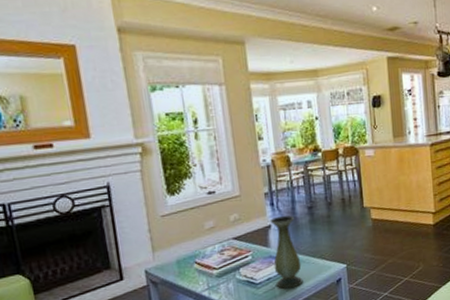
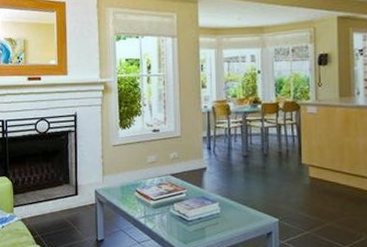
vase: present [270,215,303,289] -> none [206,161,233,232]

